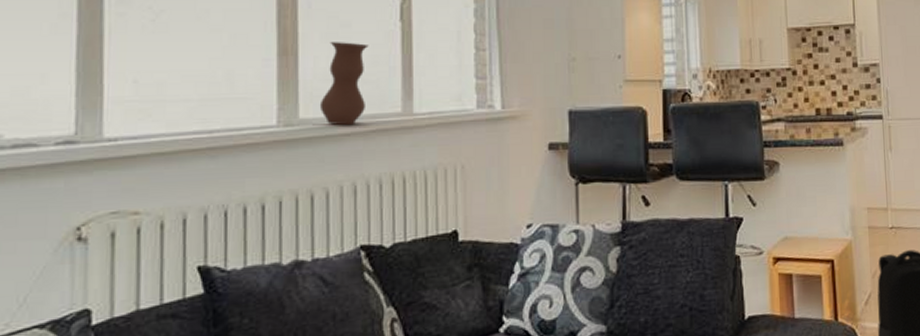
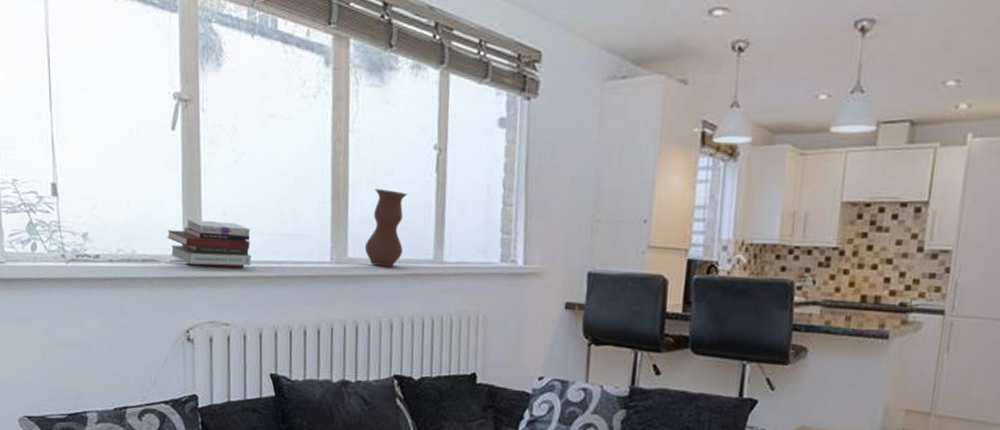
books: none [51,90,172,146] -> present [166,219,251,269]

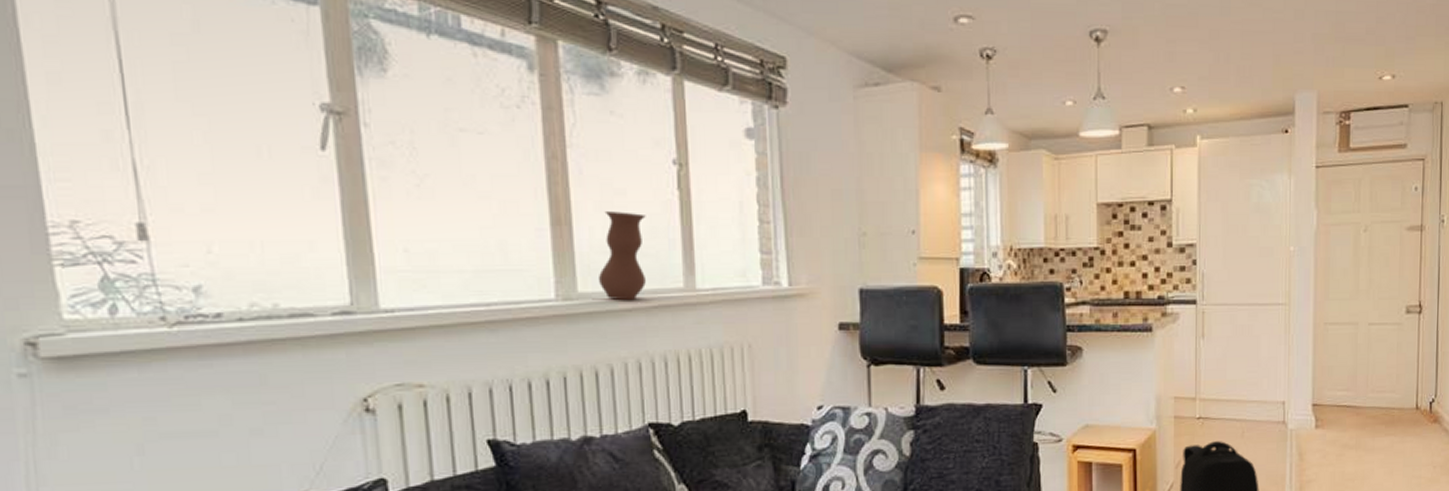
books: present [166,219,251,269] -> none [324,259,449,317]

